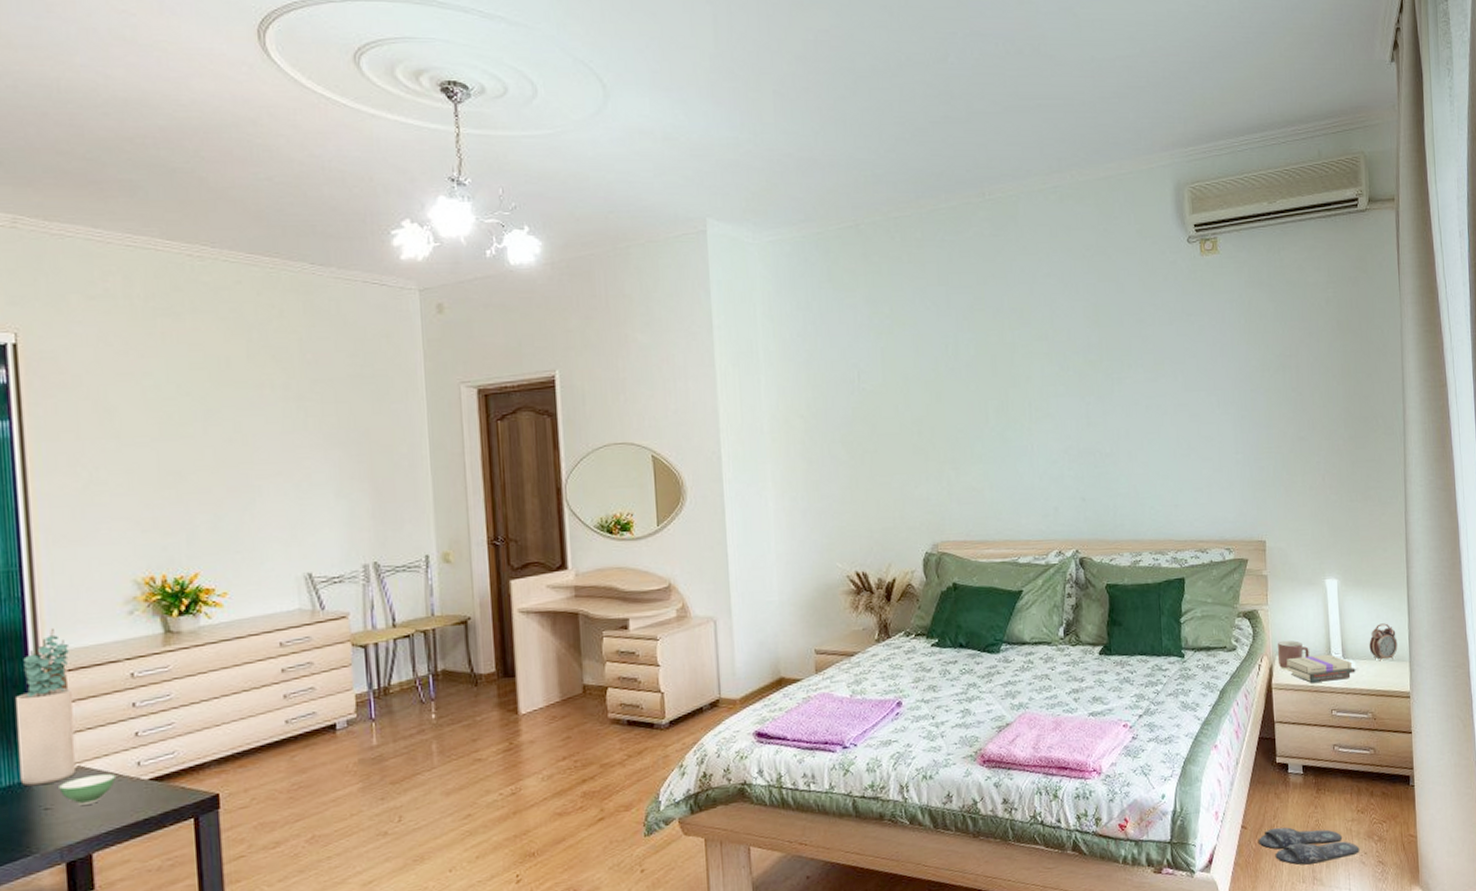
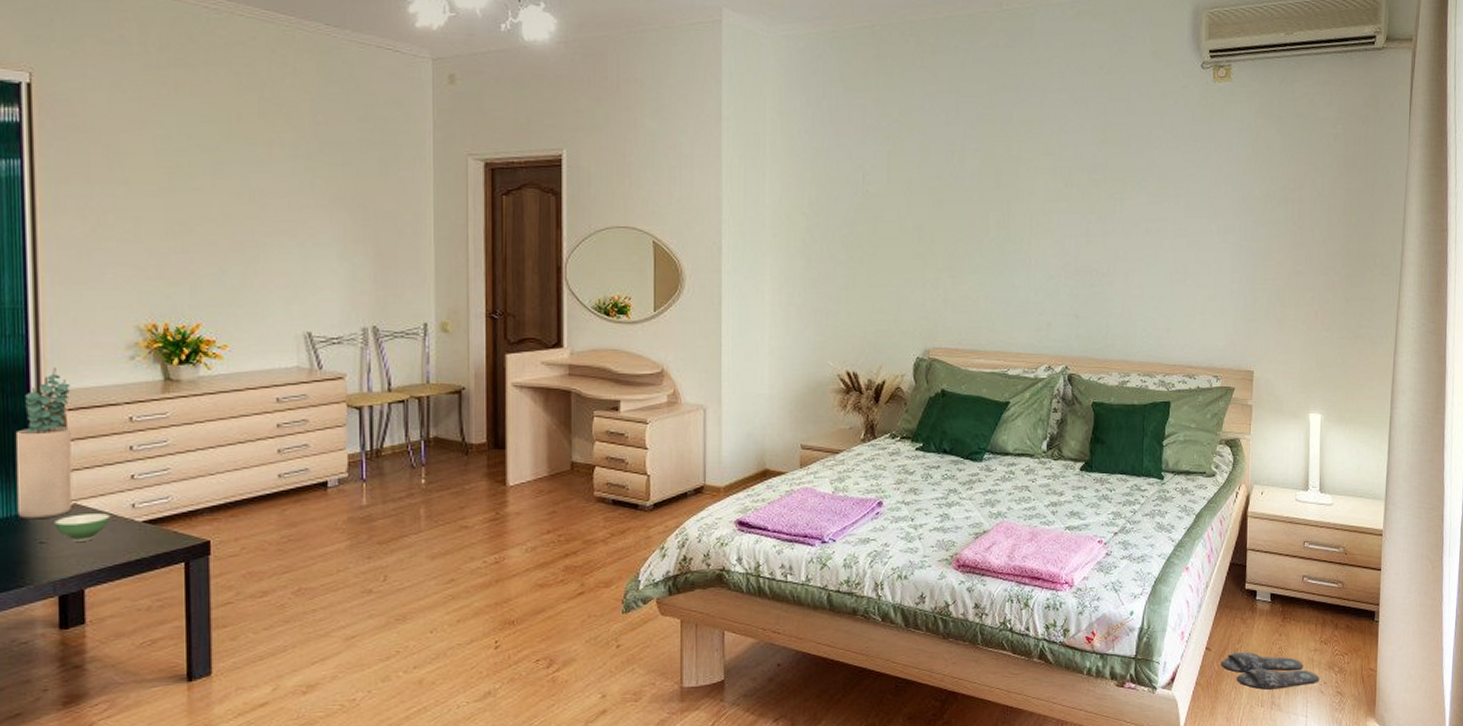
mug: present [1277,640,1309,670] -> none [1255,470,1287,500]
books: present [1286,654,1356,683] -> none [1264,487,1331,514]
alarm clock: present [1369,623,1398,661] -> none [1347,461,1375,498]

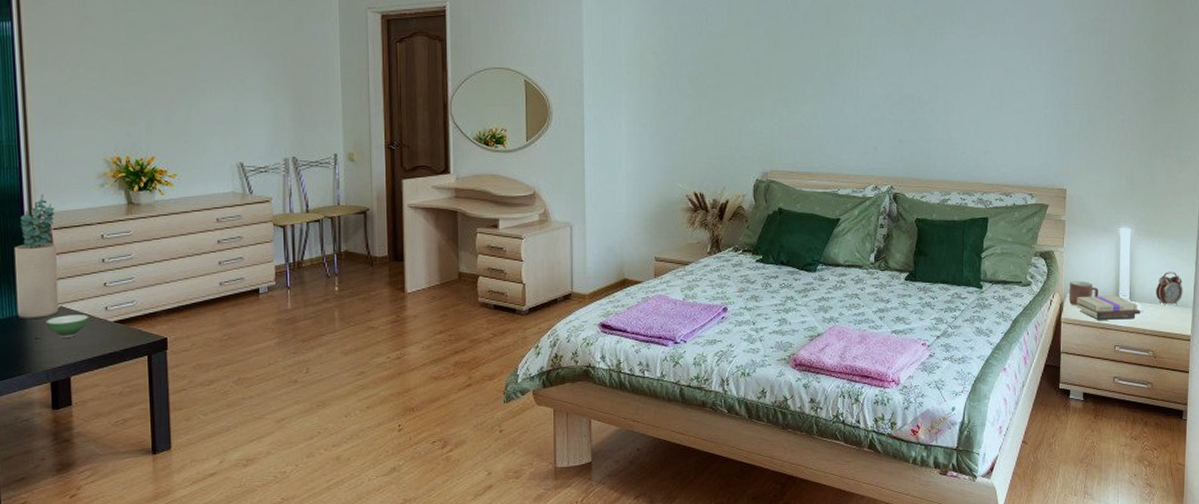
slippers: present [1221,651,1320,690] -> none [1037,445,1130,480]
mug: none [1255,470,1287,500] -> present [1068,280,1099,307]
books: none [1264,487,1331,514] -> present [1076,295,1141,320]
alarm clock: none [1347,461,1375,498] -> present [1156,272,1183,306]

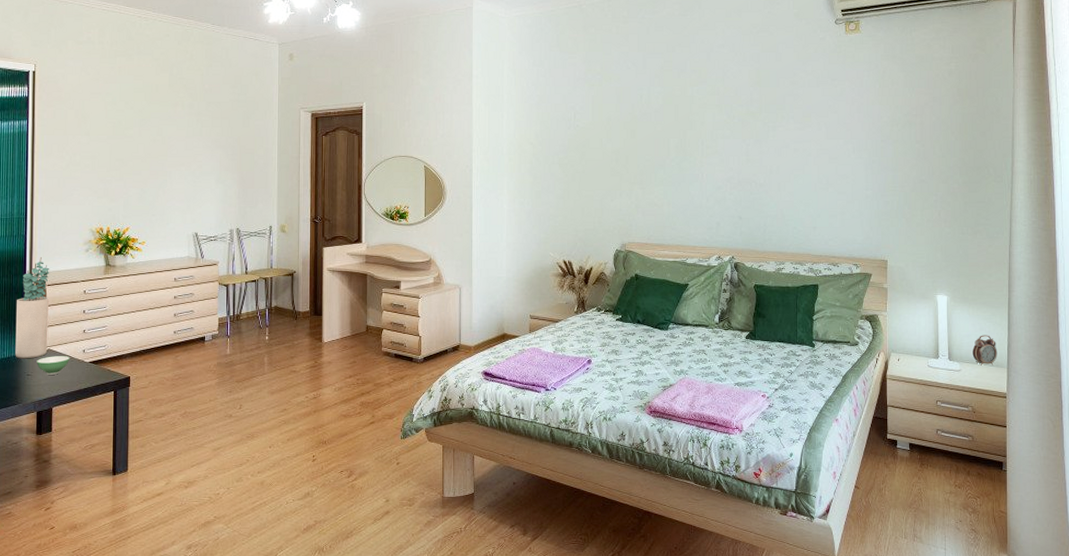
mug: present [1068,280,1099,307] -> none [892,341,920,365]
books: present [1076,295,1141,320] -> none [900,355,959,377]

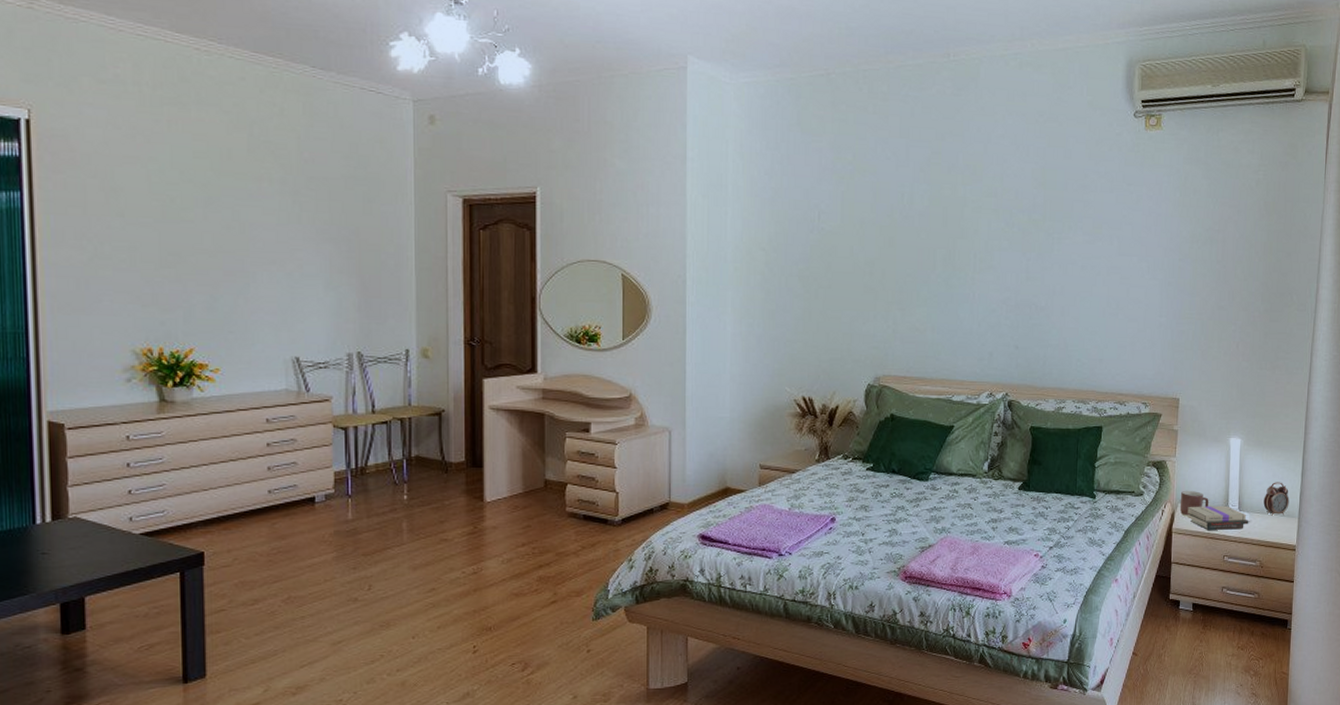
vase: present [15,257,49,359] -> none [18,389,73,532]
bowl: present [36,356,70,376] -> none [56,526,110,554]
mug: none [892,341,920,365] -> present [1179,490,1209,517]
books: none [900,355,959,377] -> present [1187,505,1249,530]

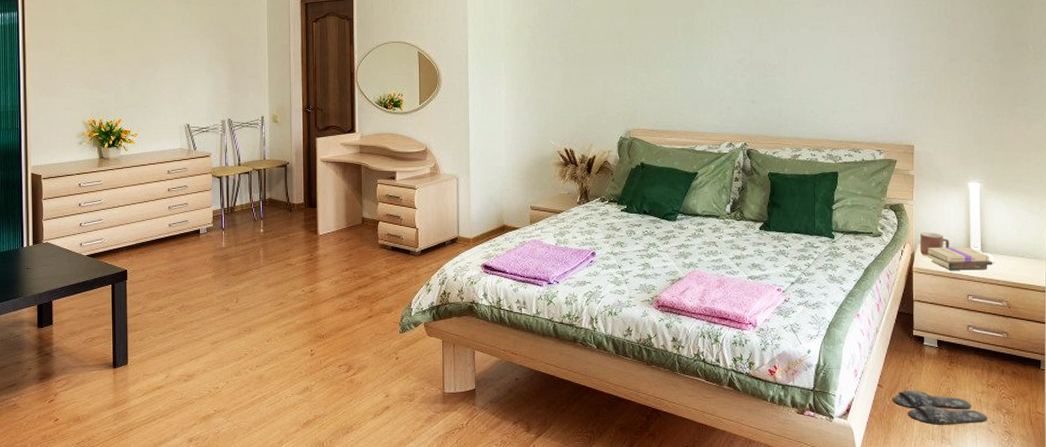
slippers: none [1147,656,1237,691] -> present [893,390,988,425]
alarm clock: present [1263,482,1289,516] -> none [1008,225,1036,258]

